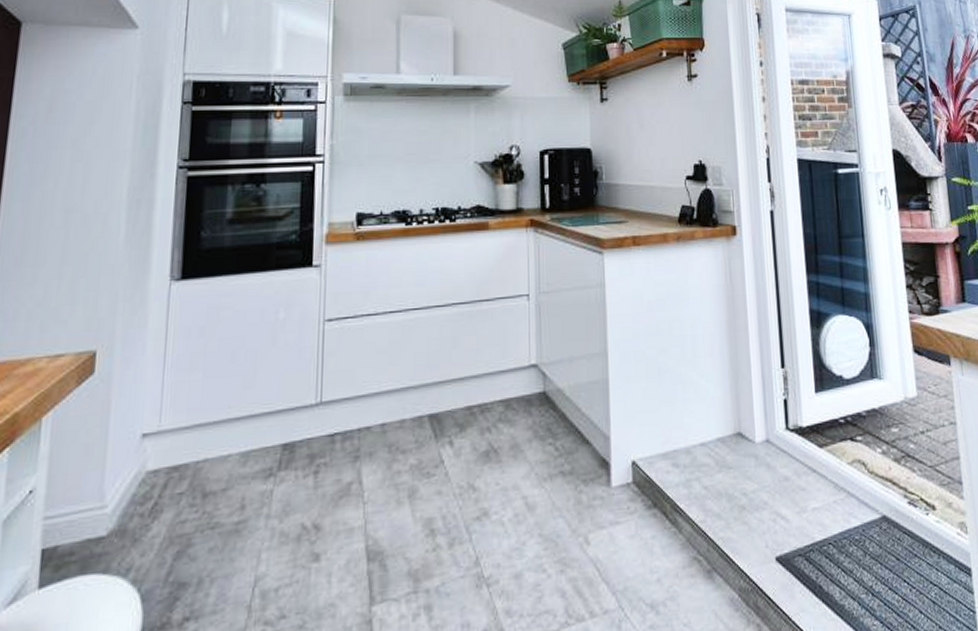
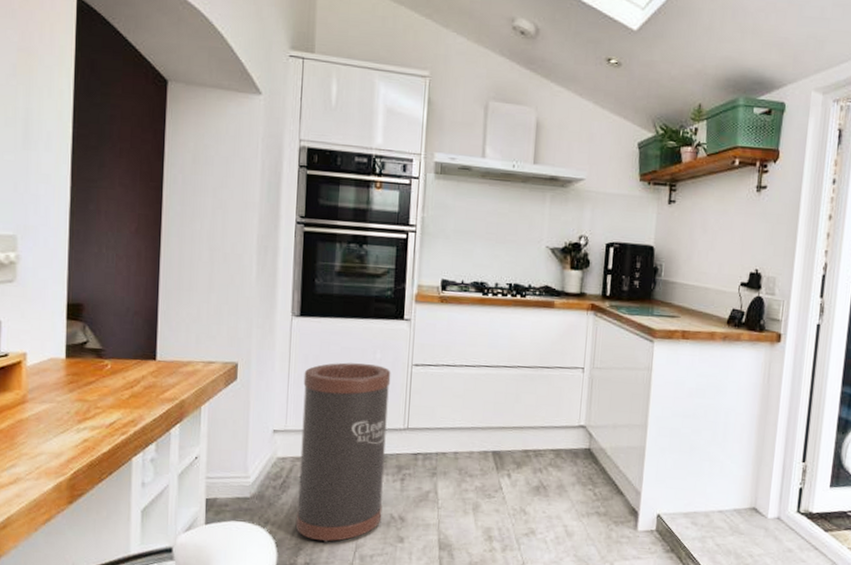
trash can: none [170,327,298,583] -> present [295,362,391,543]

